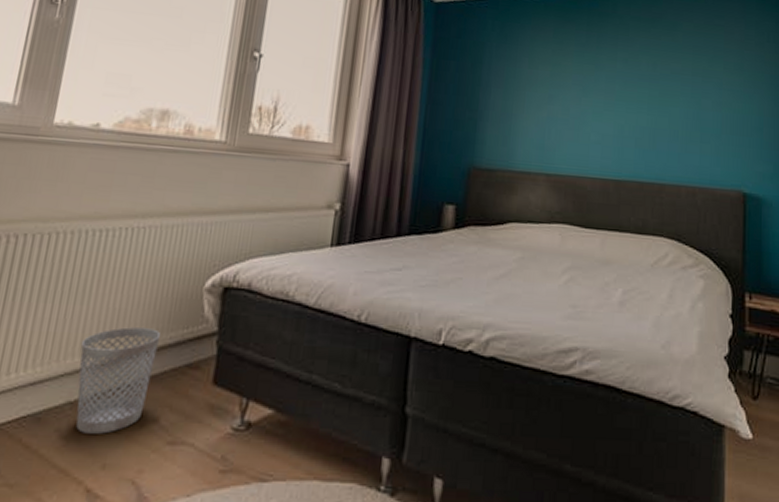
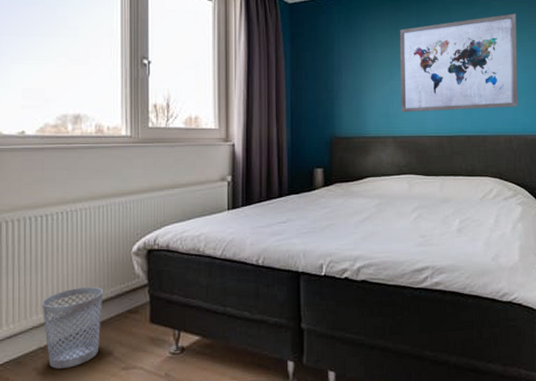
wall art: none [559,38,710,152] -> present [399,13,518,113]

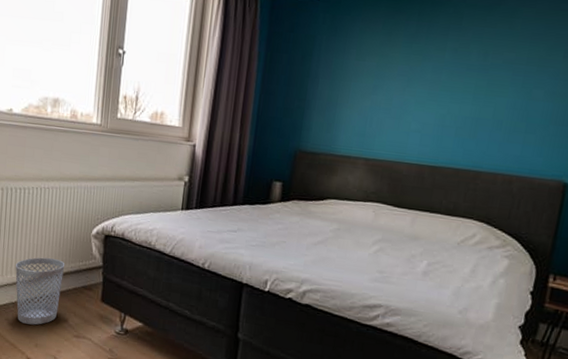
wall art: present [399,13,518,113] -> none [379,24,553,142]

